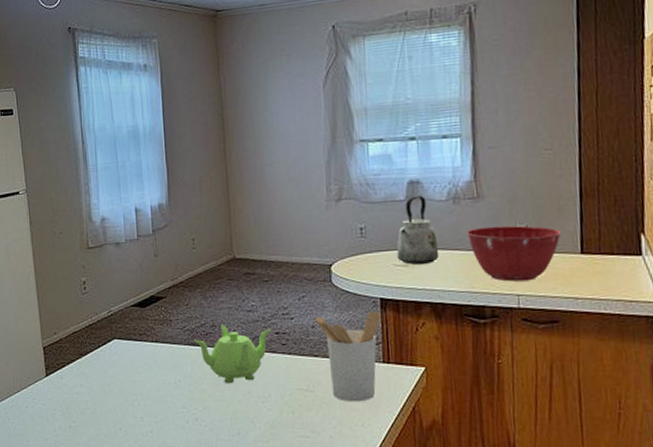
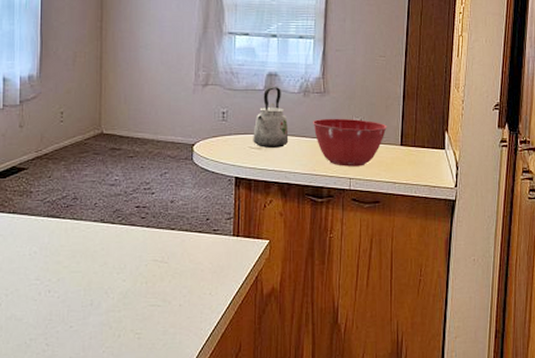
teapot: present [194,324,271,384] -> none [54,197,132,256]
utensil holder: present [315,311,381,402] -> none [175,188,234,272]

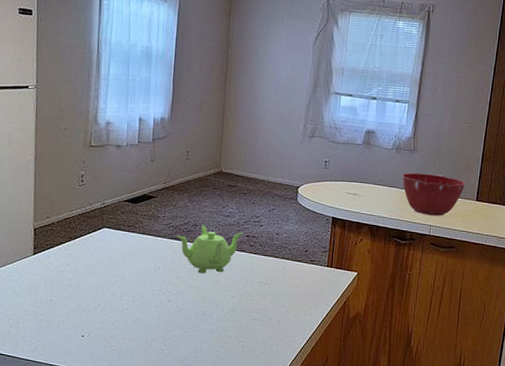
teapot: none [54,197,132,256] -> present [177,224,243,274]
kettle: present [253,87,289,148] -> none [349,142,381,195]

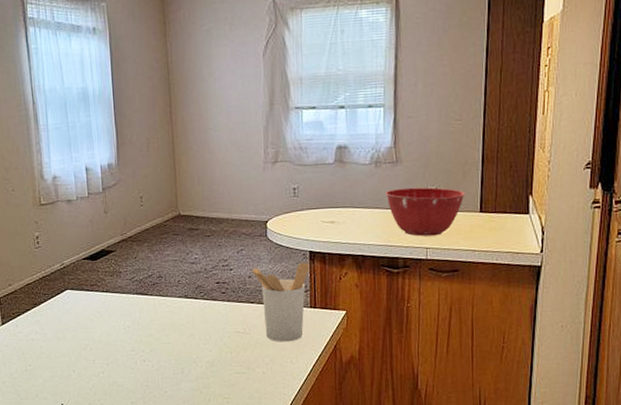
teapot: present [177,224,243,274] -> none [142,275,212,329]
utensil holder: none [280,226,331,295] -> present [252,262,309,342]

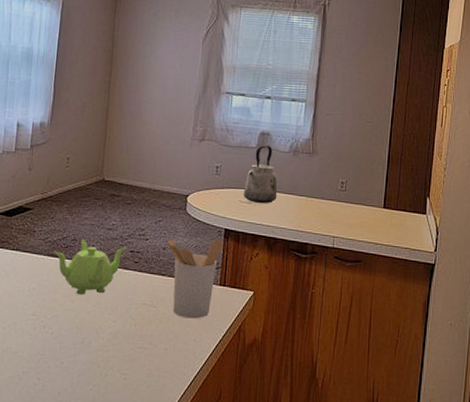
teapot: none [142,275,212,329] -> present [54,239,127,295]
kettle: none [325,159,362,221] -> present [243,145,278,203]
mixing bowl: present [385,187,465,237] -> none [300,178,371,226]

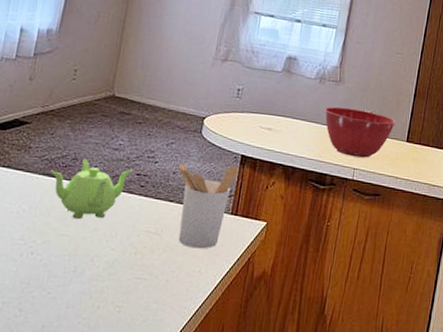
kettle: present [243,145,278,203] -> none [264,70,301,131]
mixing bowl: none [300,178,371,226] -> present [324,107,396,158]

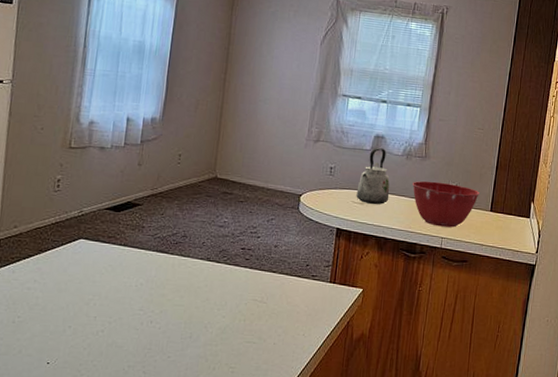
teapot: present [51,158,133,220] -> none [163,235,238,291]
utensil holder: present [178,163,239,249] -> none [279,237,335,315]
kettle: none [264,70,301,131] -> present [356,148,390,204]

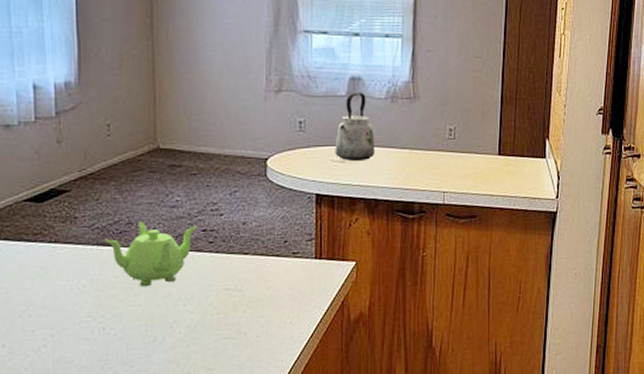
teapot: none [163,235,238,291] -> present [105,221,198,288]
mixing bowl: present [412,181,479,228] -> none [401,126,483,179]

